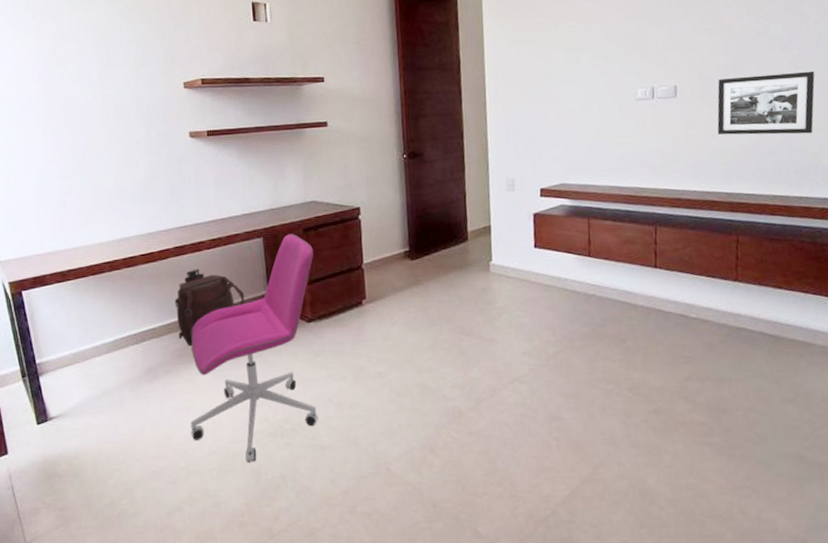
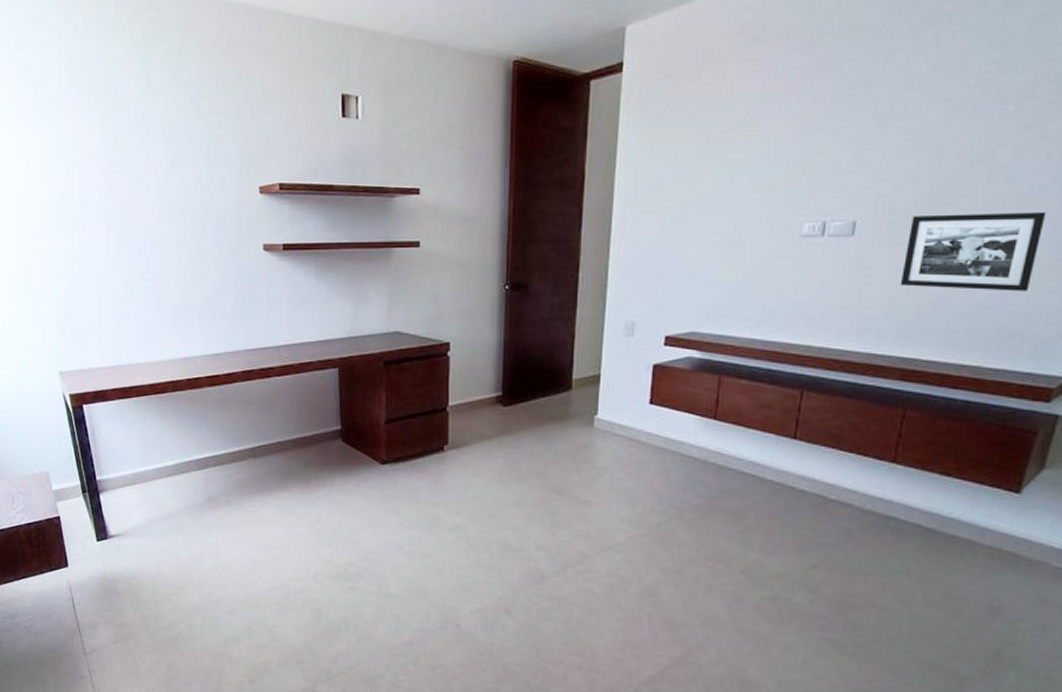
backpack: present [174,268,245,347] -> none [240,396,315,478]
office chair: present [190,234,318,462] -> none [251,366,394,602]

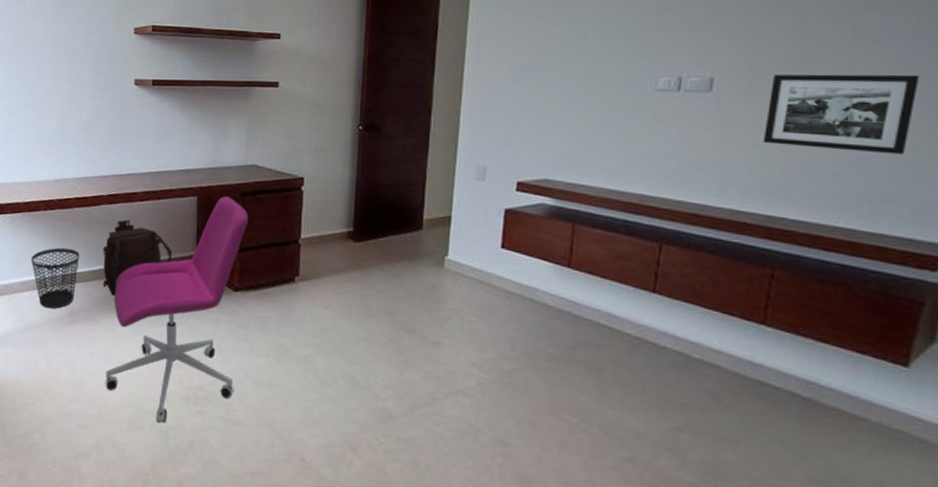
wastebasket: none [162,430,216,496] -> present [30,247,80,309]
backpack: none [240,396,315,478] -> present [102,219,173,296]
office chair: none [251,366,394,602] -> present [105,196,249,423]

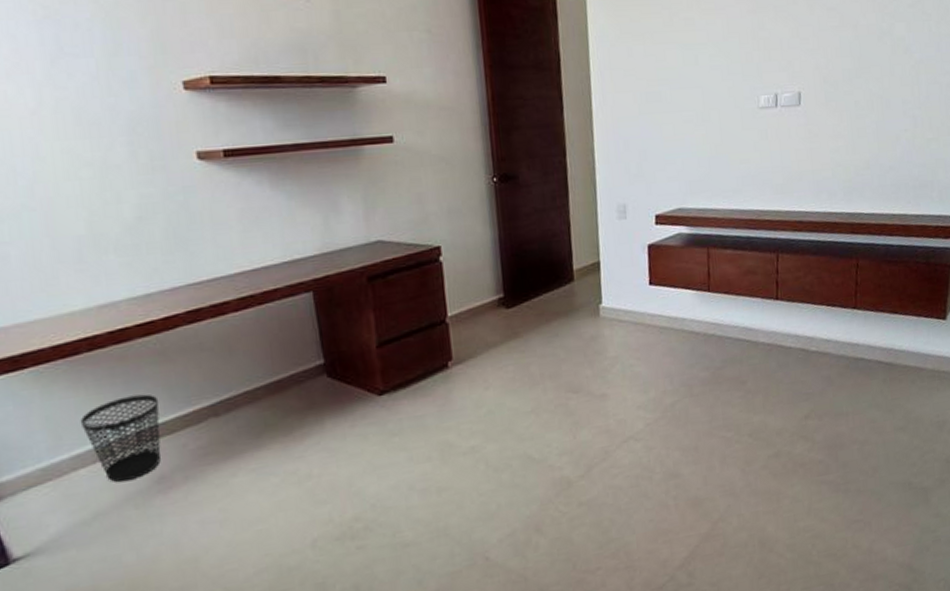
backpack: present [102,219,173,296] -> none [191,338,293,441]
office chair: present [105,196,249,423] -> none [218,284,398,576]
picture frame: present [763,74,920,155] -> none [840,77,935,149]

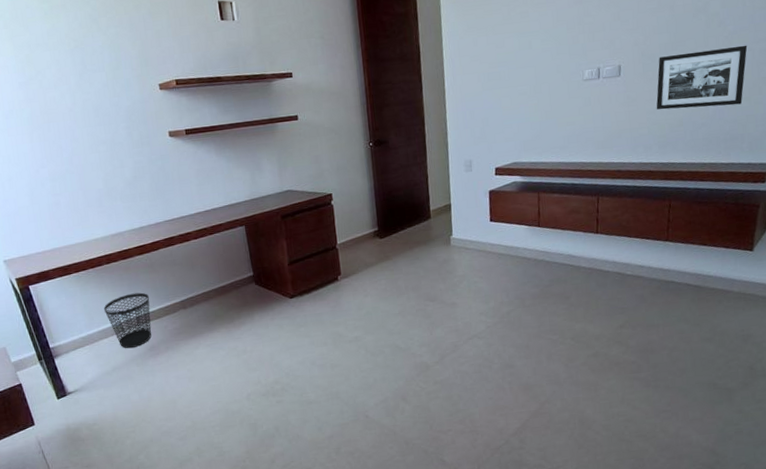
picture frame: none [840,77,935,149] -> present [656,45,748,110]

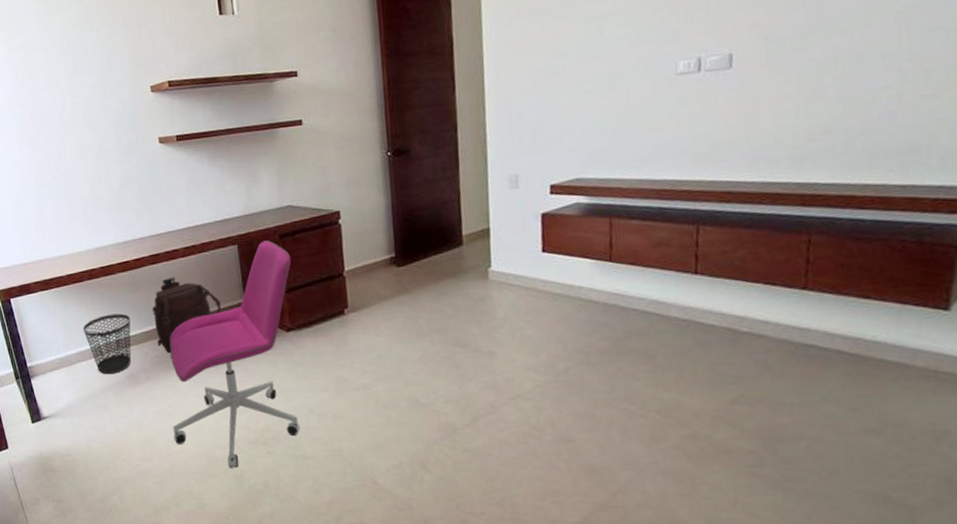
backpack: none [169,257,233,325] -> present [152,277,222,354]
office chair: none [186,221,304,418] -> present [169,240,300,468]
picture frame: present [656,45,748,110] -> none [787,22,936,112]

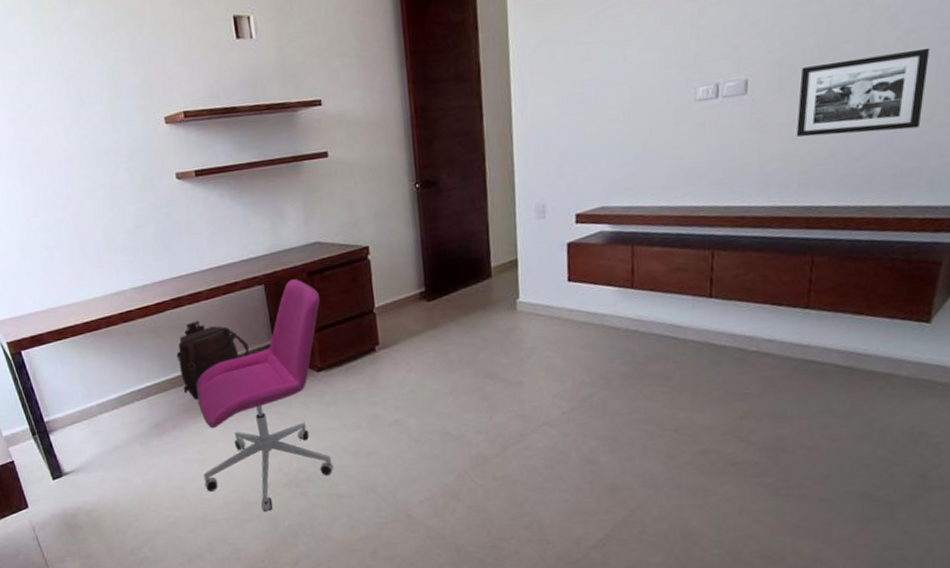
wastebasket: present [82,313,132,375] -> none [102,361,157,426]
picture frame: none [787,22,936,112] -> present [796,47,930,137]

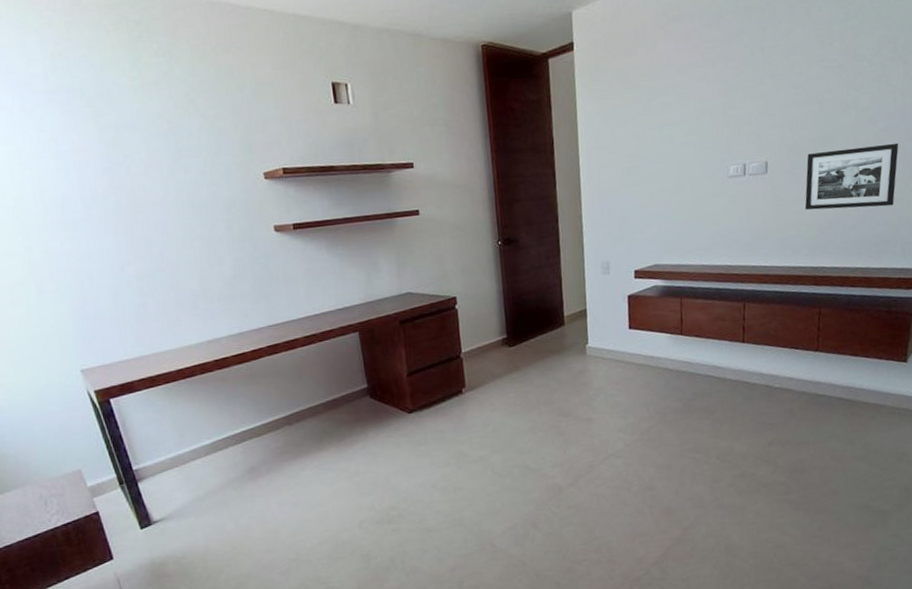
backpack: present [176,320,250,400] -> none [272,366,344,444]
office chair: present [196,279,334,511] -> none [291,326,424,549]

